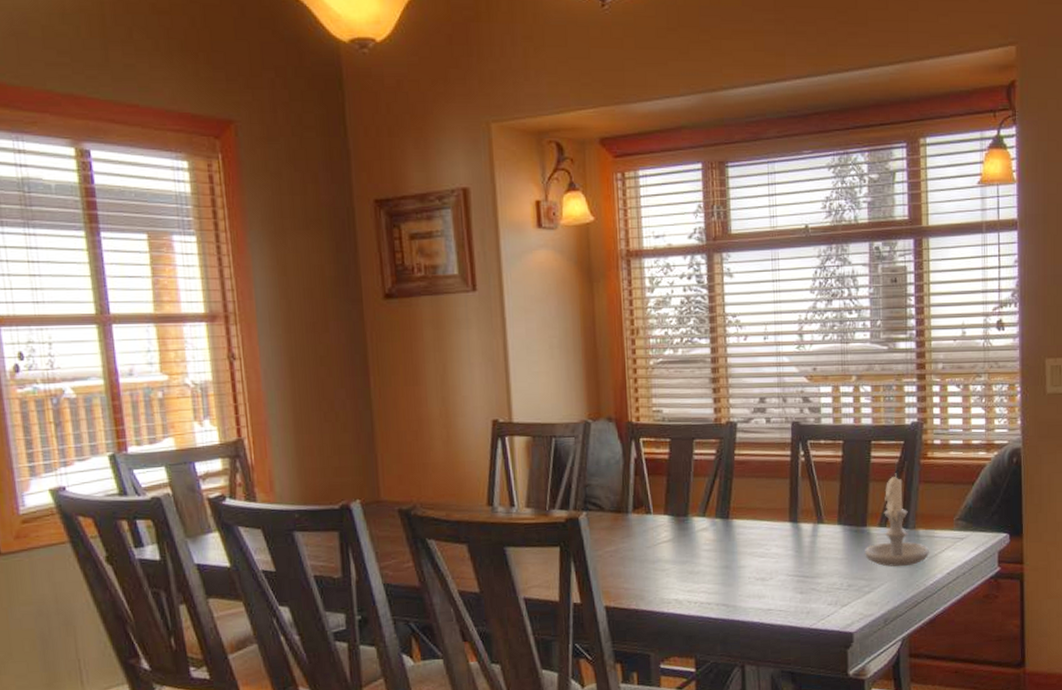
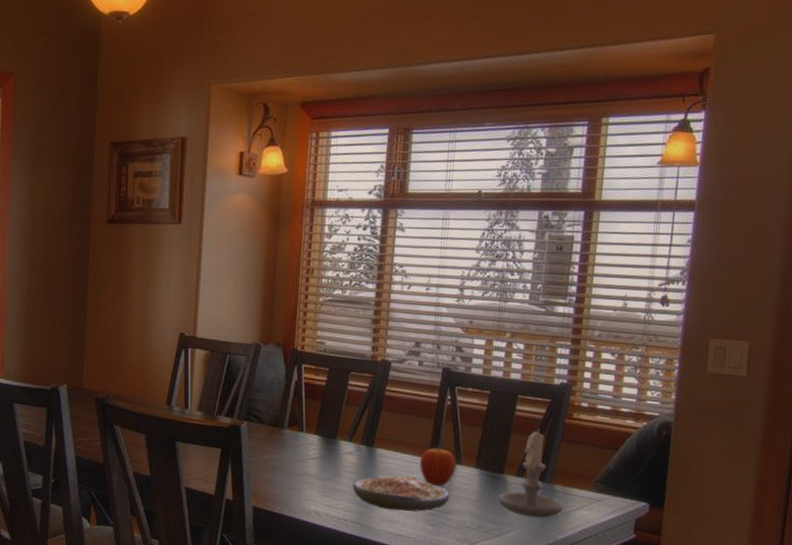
soup: none [712,544,816,585] -> present [352,475,450,512]
fruit: none [780,507,819,550] -> present [419,446,457,486]

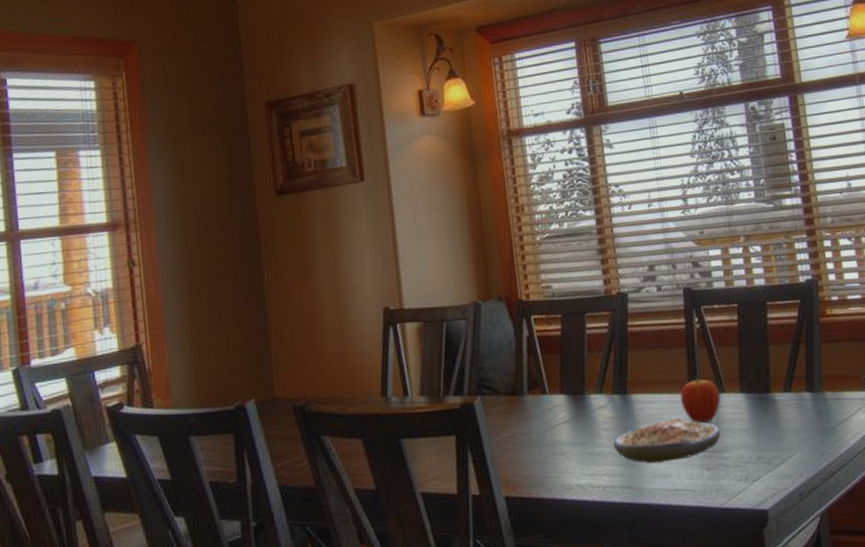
candle: present [498,428,564,518] -> none [771,334,839,435]

